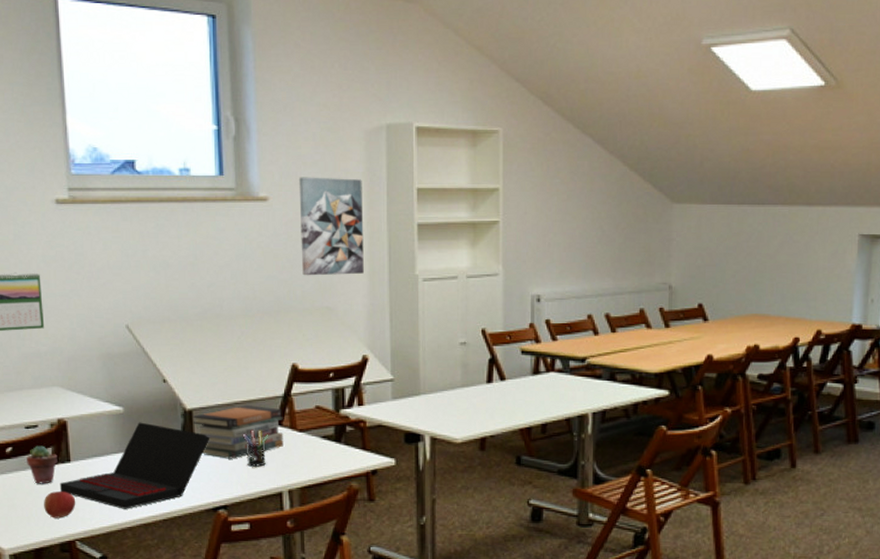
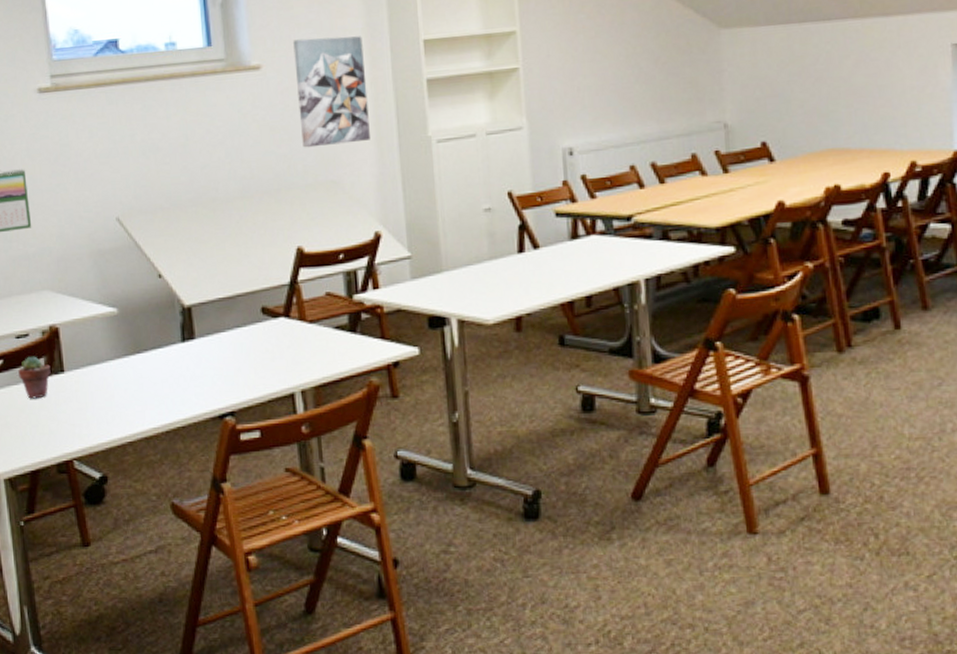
apple: present [44,491,76,518] -> none [38,406,72,436]
laptop: present [59,422,210,509] -> none [54,323,212,422]
book stack: present [192,405,283,459] -> none [192,297,293,359]
pen holder: present [243,430,269,468] -> none [248,323,276,367]

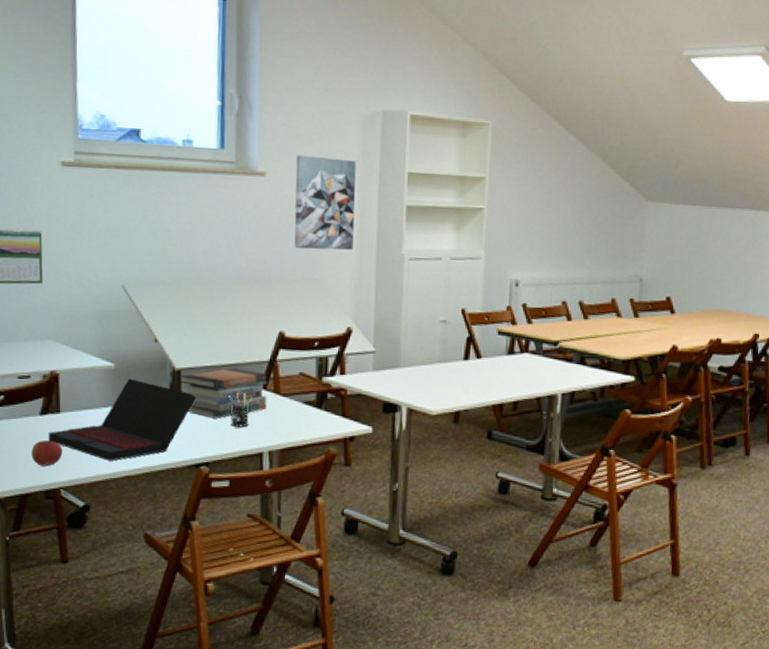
potted succulent: present [18,356,51,399] -> none [17,395,48,433]
apple: none [38,406,72,436] -> present [31,440,63,467]
laptop: none [54,323,212,422] -> present [48,378,197,461]
book stack: none [192,297,293,359] -> present [180,368,268,419]
pen holder: none [248,323,276,367] -> present [228,391,253,428]

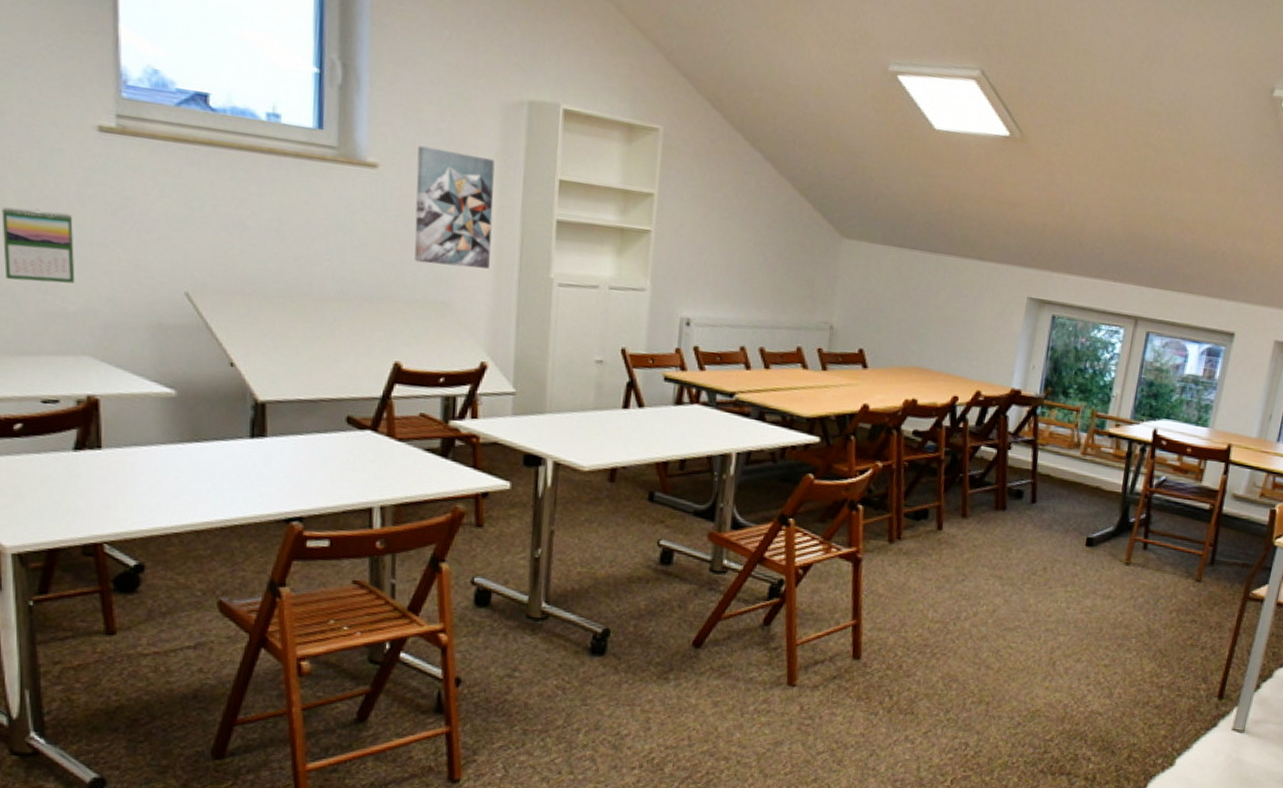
apple: present [31,440,63,467] -> none [63,482,106,515]
laptop: present [48,378,197,461] -> none [85,410,287,512]
book stack: present [180,368,268,419] -> none [265,403,380,465]
pen holder: present [228,391,253,428] -> none [328,433,361,477]

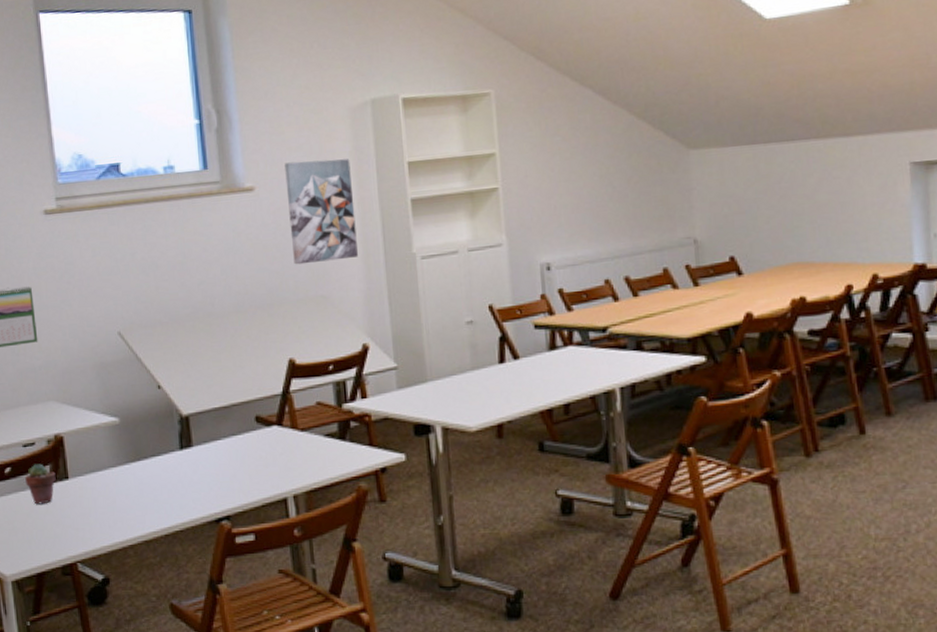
potted succulent: none [42,425,84,473] -> present [25,463,56,505]

